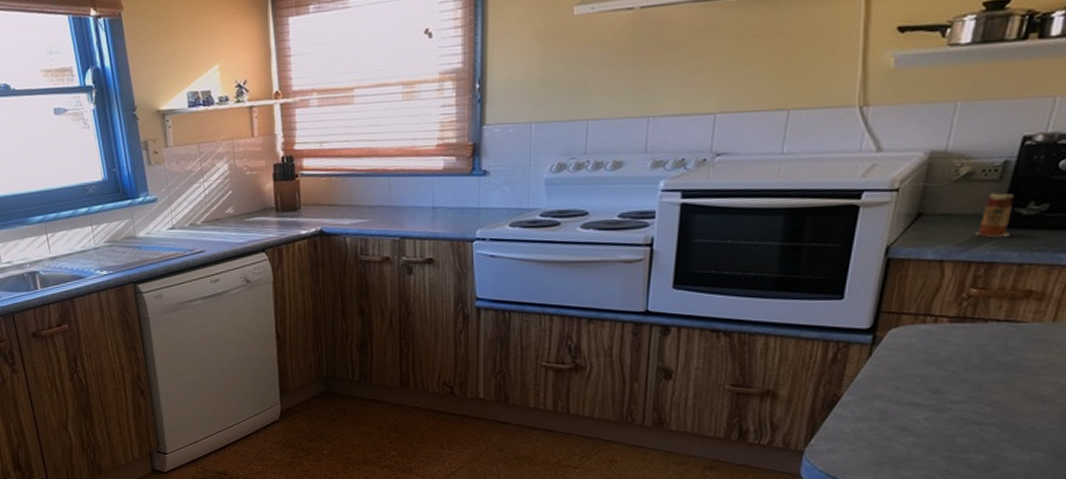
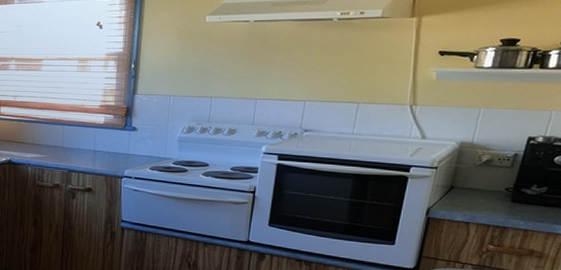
canister: present [976,192,1014,238] -> none [493,176,521,210]

